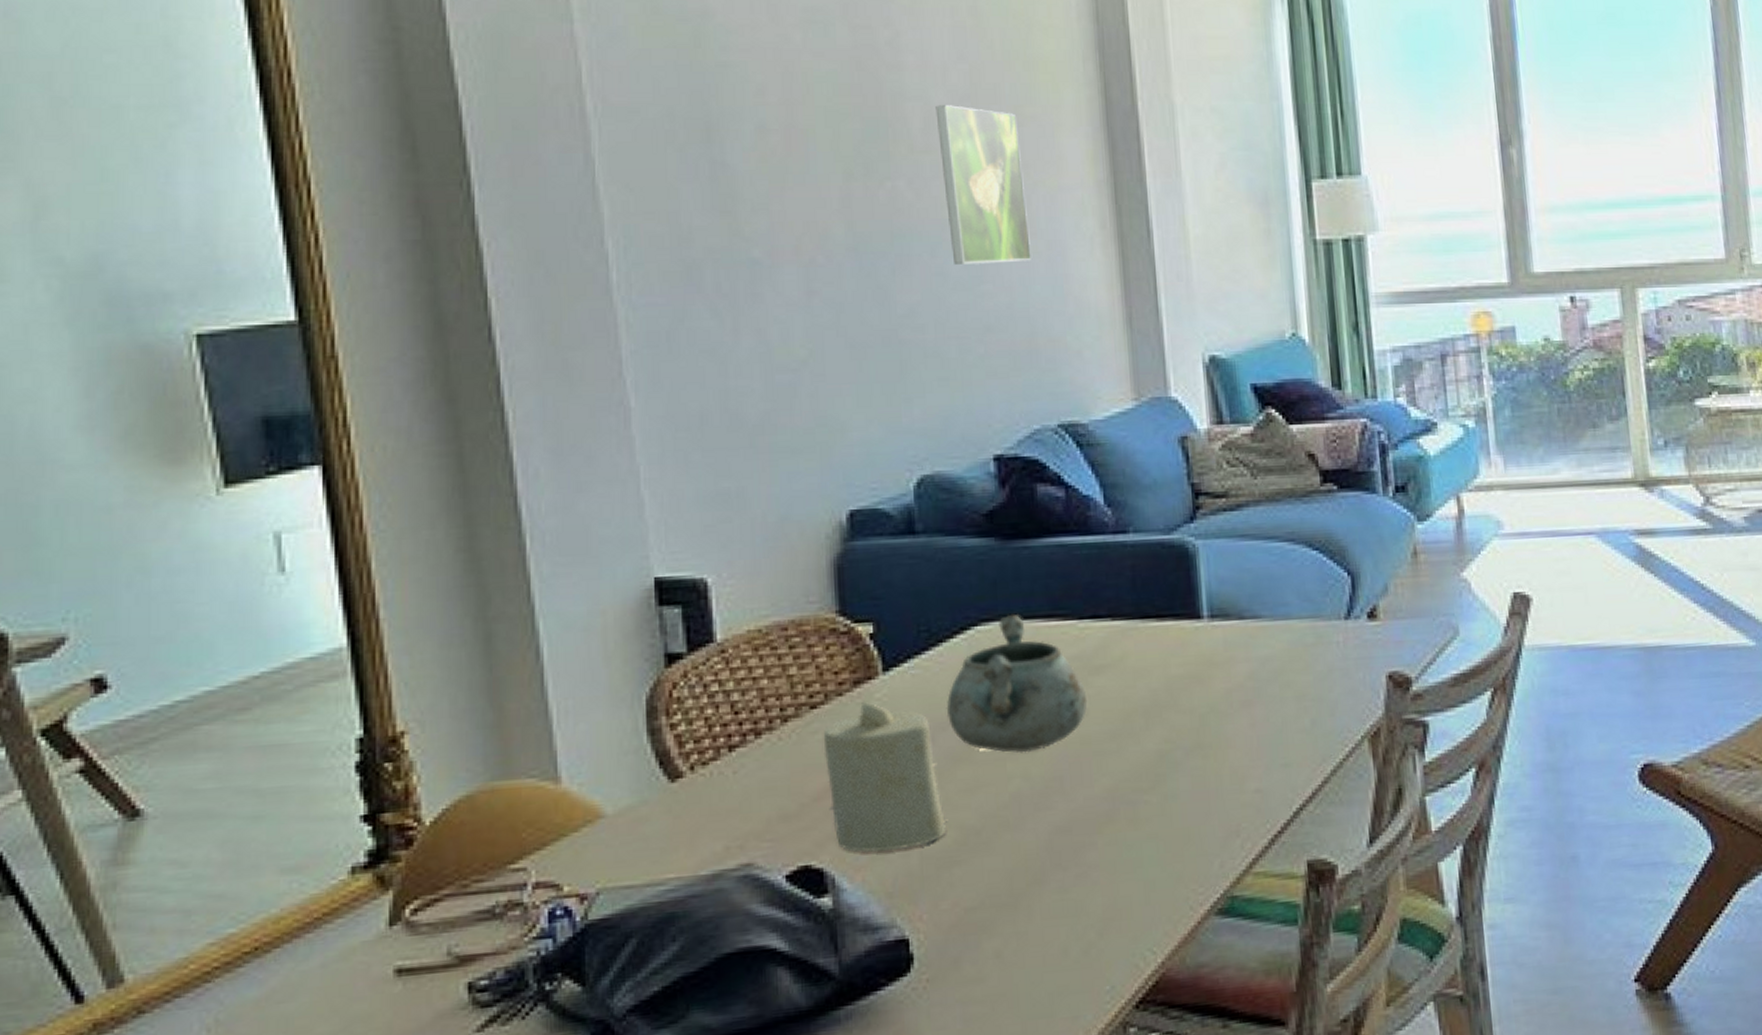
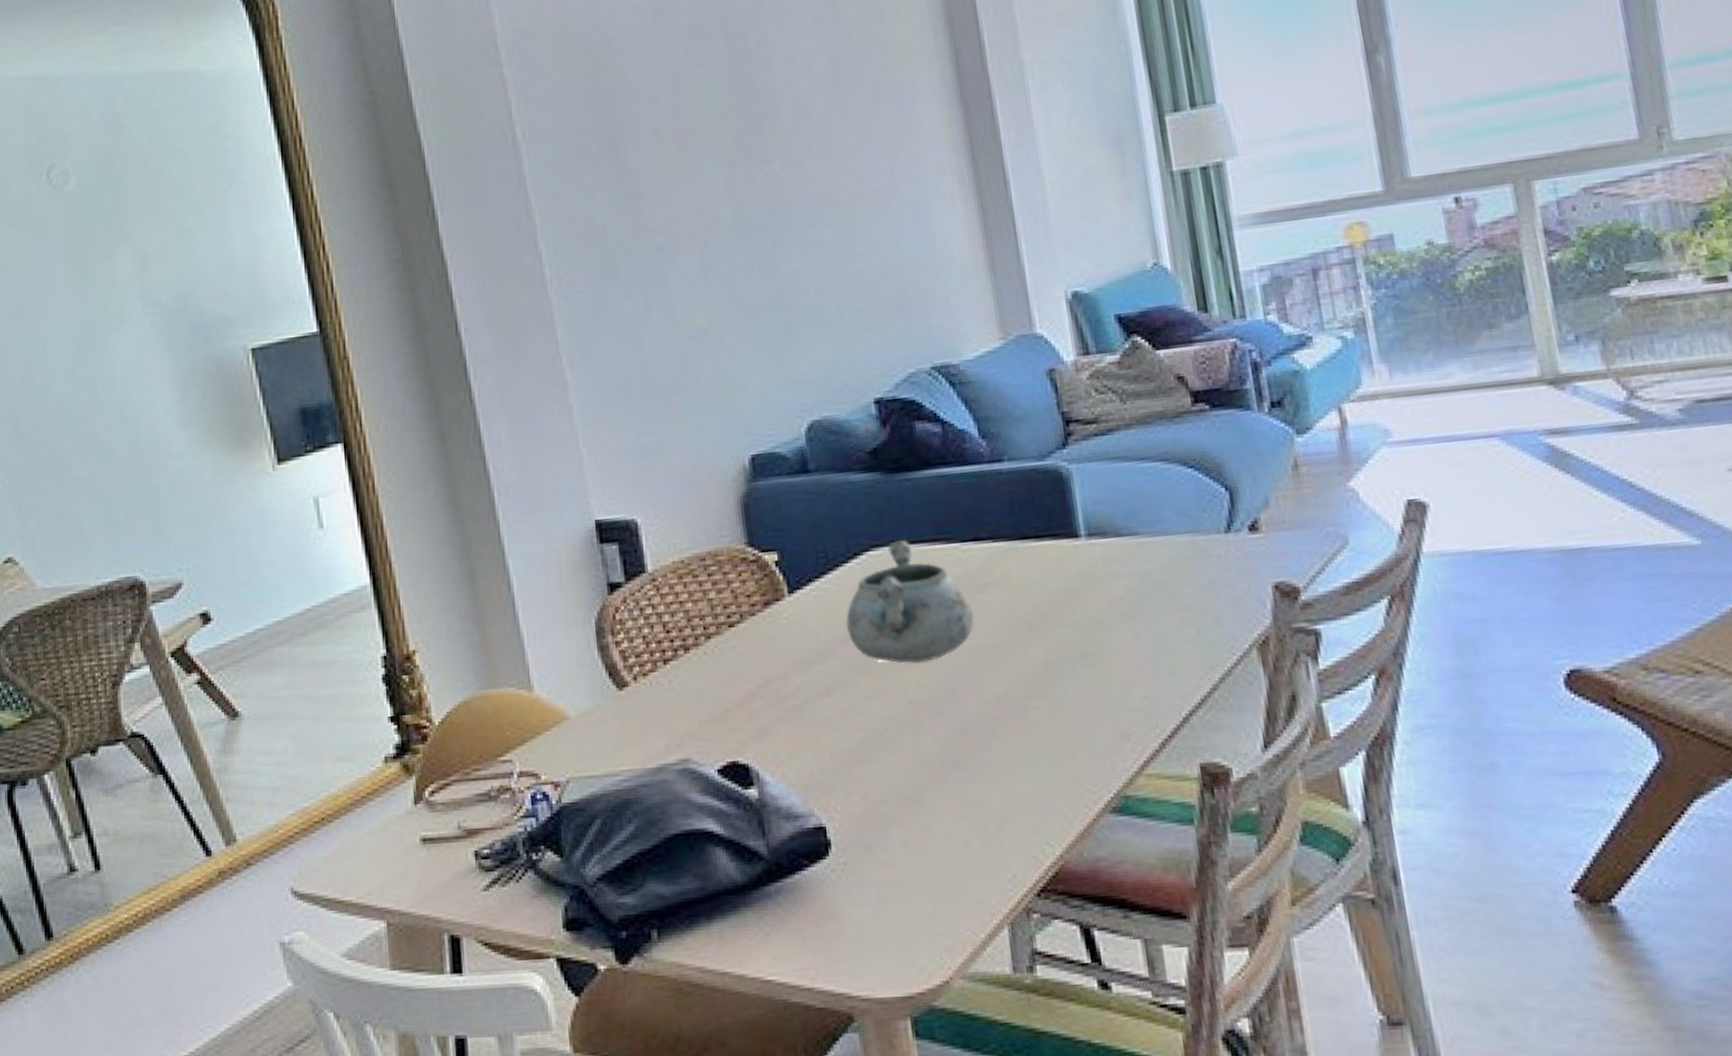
candle: present [823,701,946,853] -> none [741,619,852,751]
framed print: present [935,105,1033,266] -> none [803,91,898,233]

